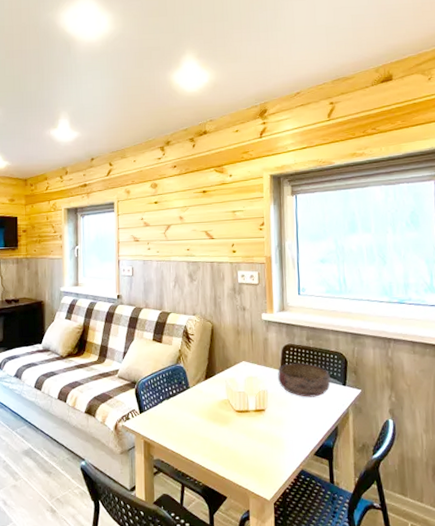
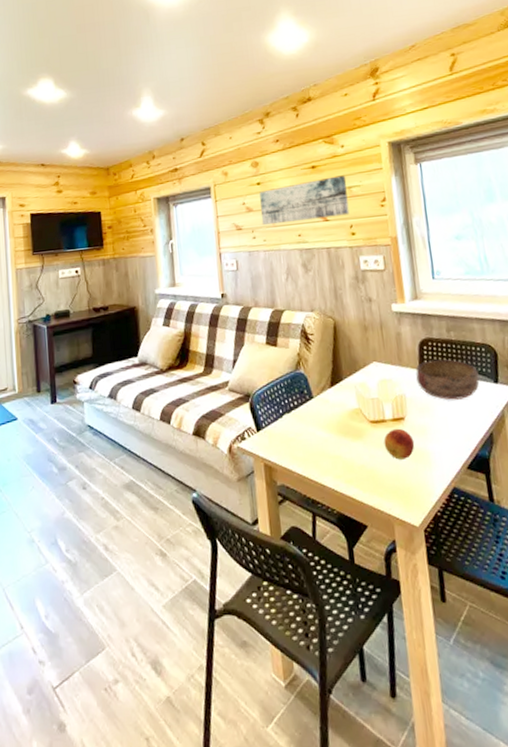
wall art: none [156,201,232,238] -> present [259,175,350,225]
fruit: none [246,418,272,444] -> present [384,428,415,460]

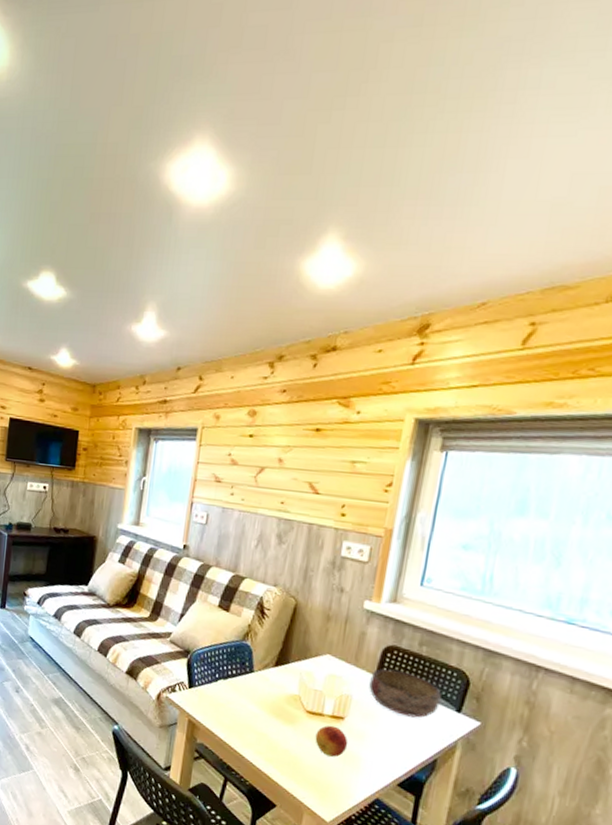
wall art: present [259,175,350,225] -> none [244,445,353,493]

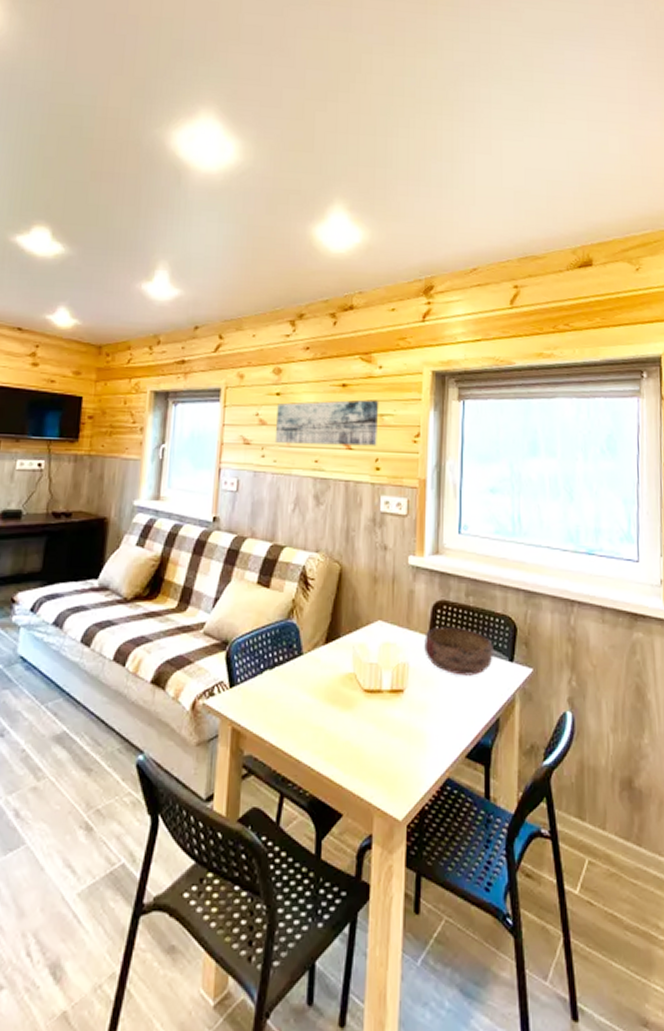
wall art: none [244,445,353,493] -> present [274,399,379,446]
fruit: present [315,725,348,757] -> none [376,702,411,739]

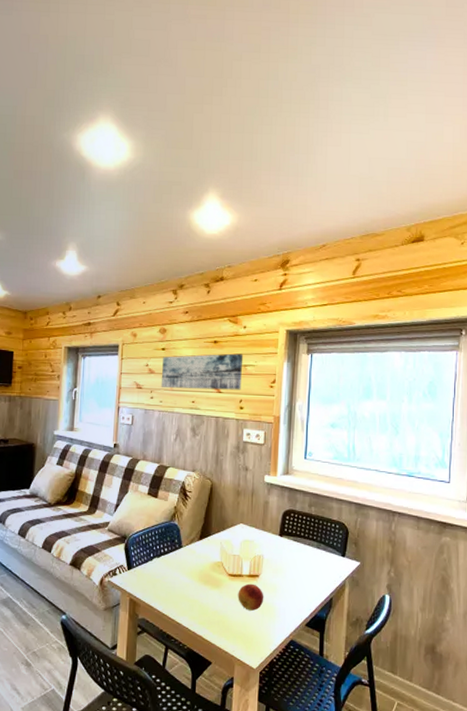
fruit: none [376,702,411,739] -> present [238,583,264,611]
bowl: present [424,626,493,676] -> none [275,529,330,566]

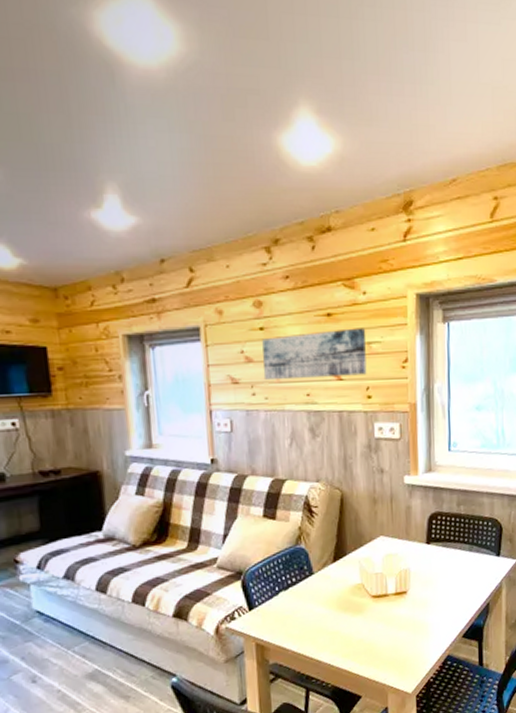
fruit: present [238,583,264,611] -> none [384,602,415,632]

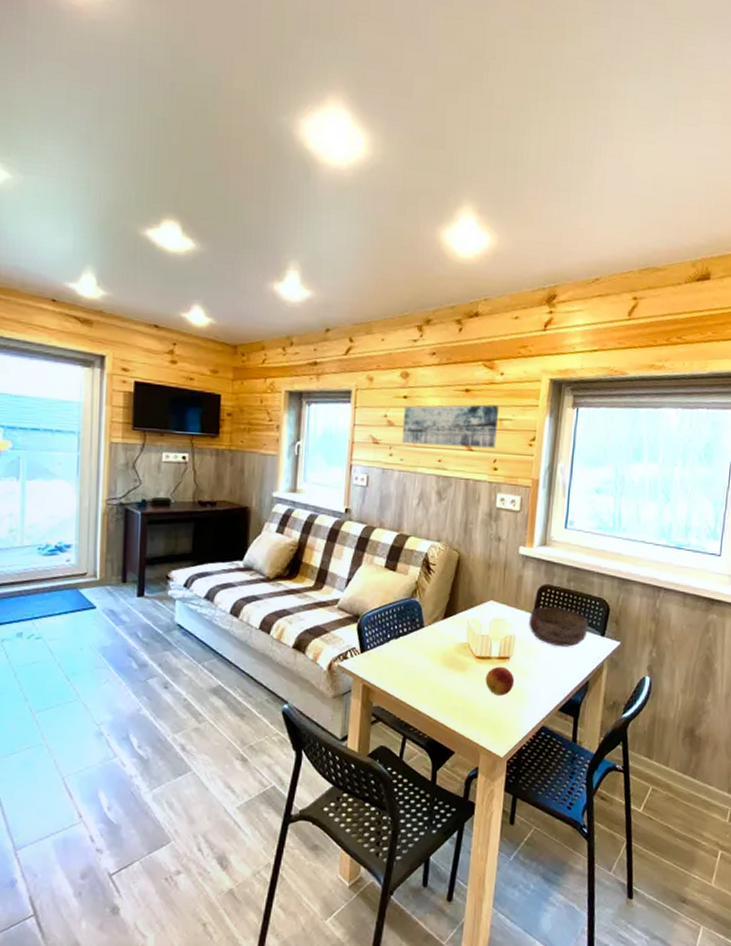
fruit: none [384,602,415,632] -> present [485,666,515,696]
bowl: none [422,533,483,573] -> present [529,606,588,647]

